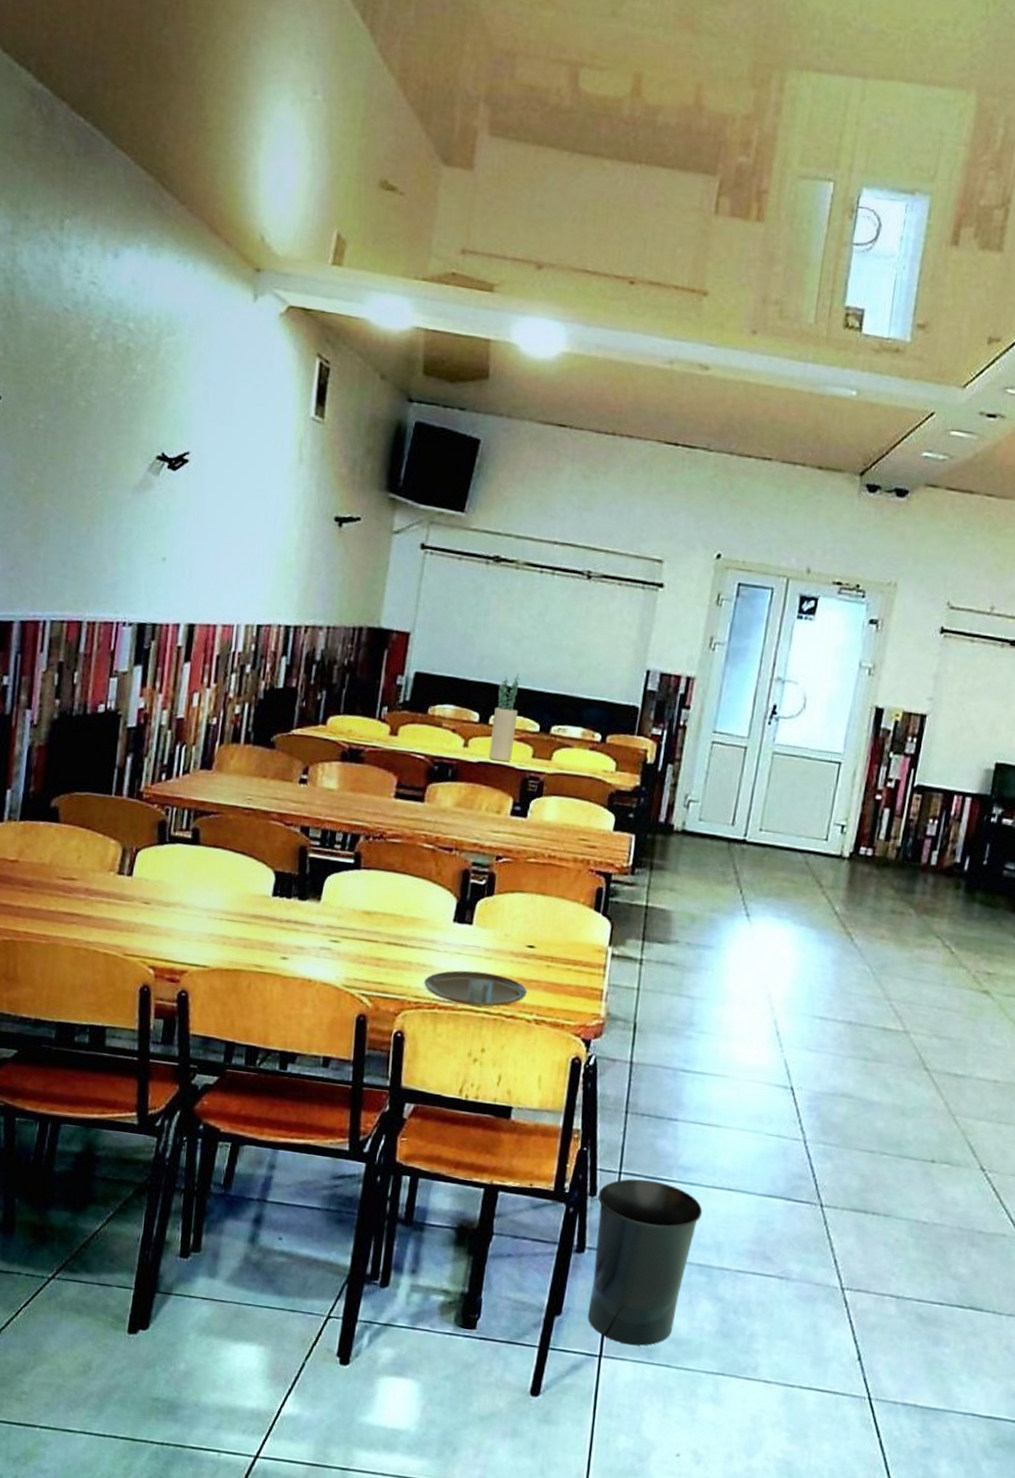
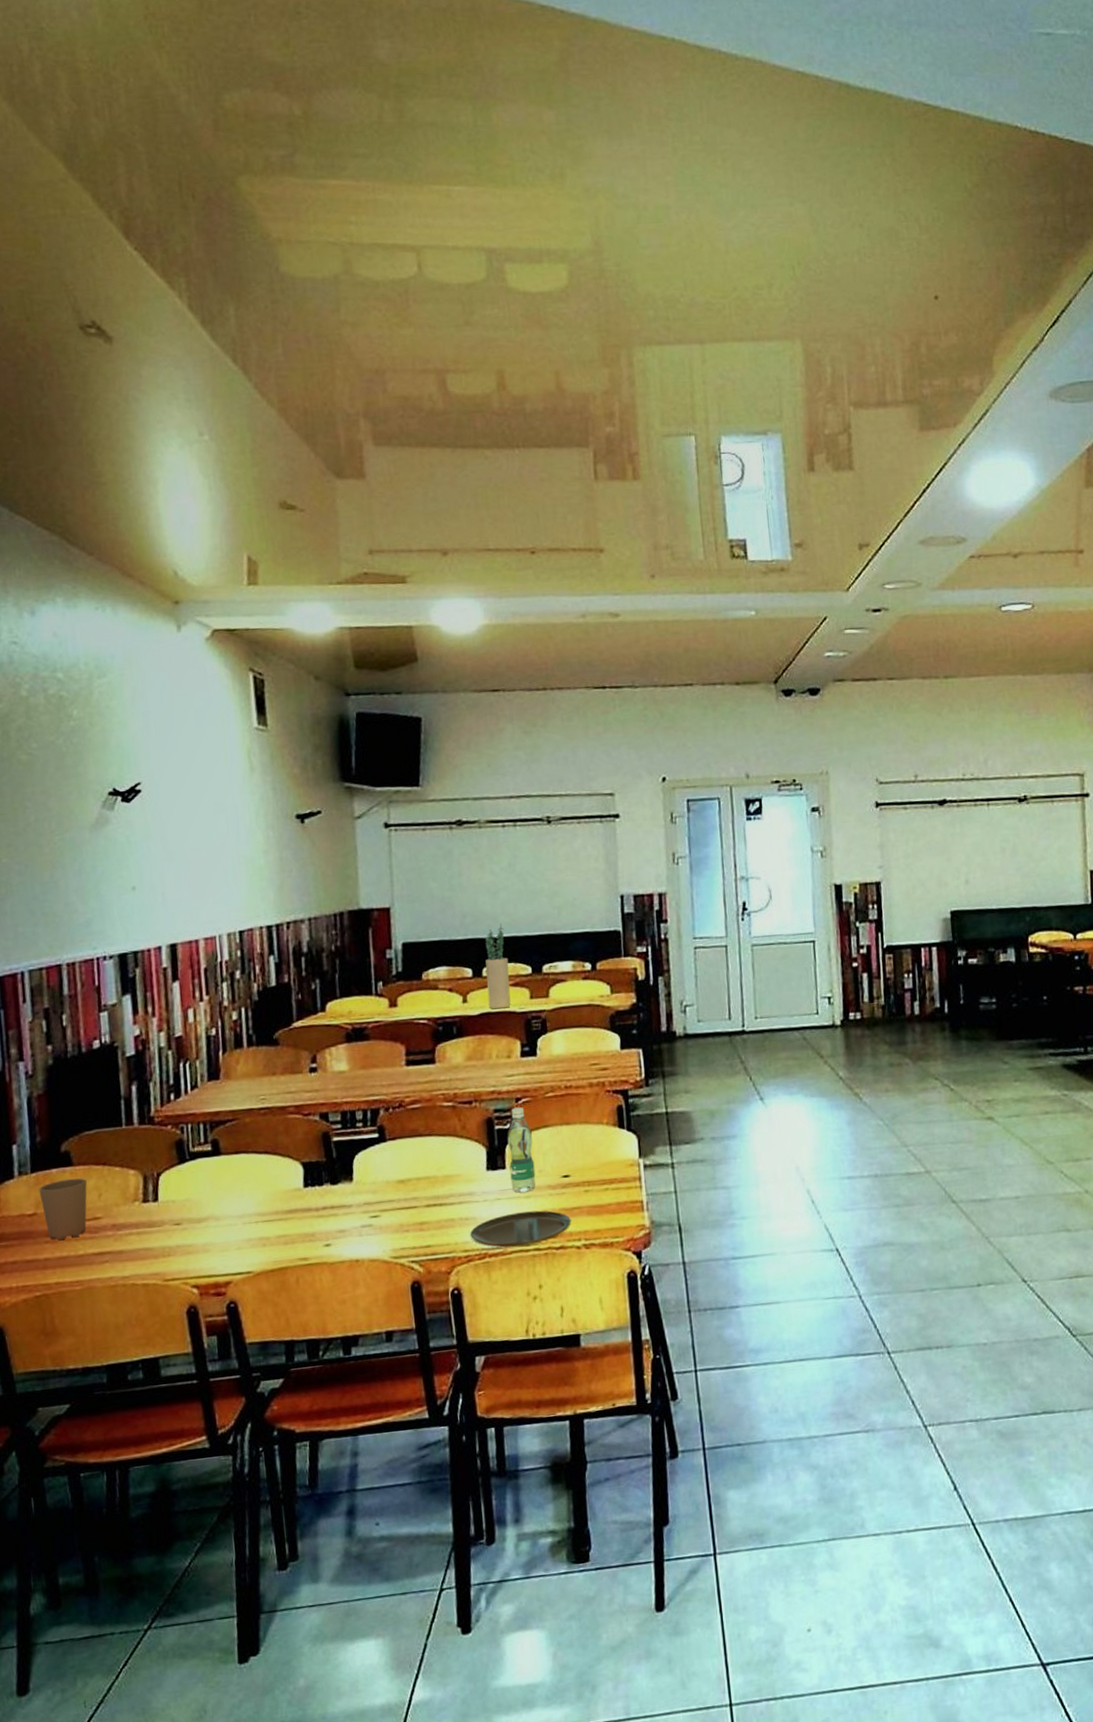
cup: none [24,834,69,893] -> present [39,1178,87,1241]
bottle: none [474,865,506,953] -> present [507,1107,536,1193]
waste bin: present [588,1178,703,1346] -> none [679,1369,781,1536]

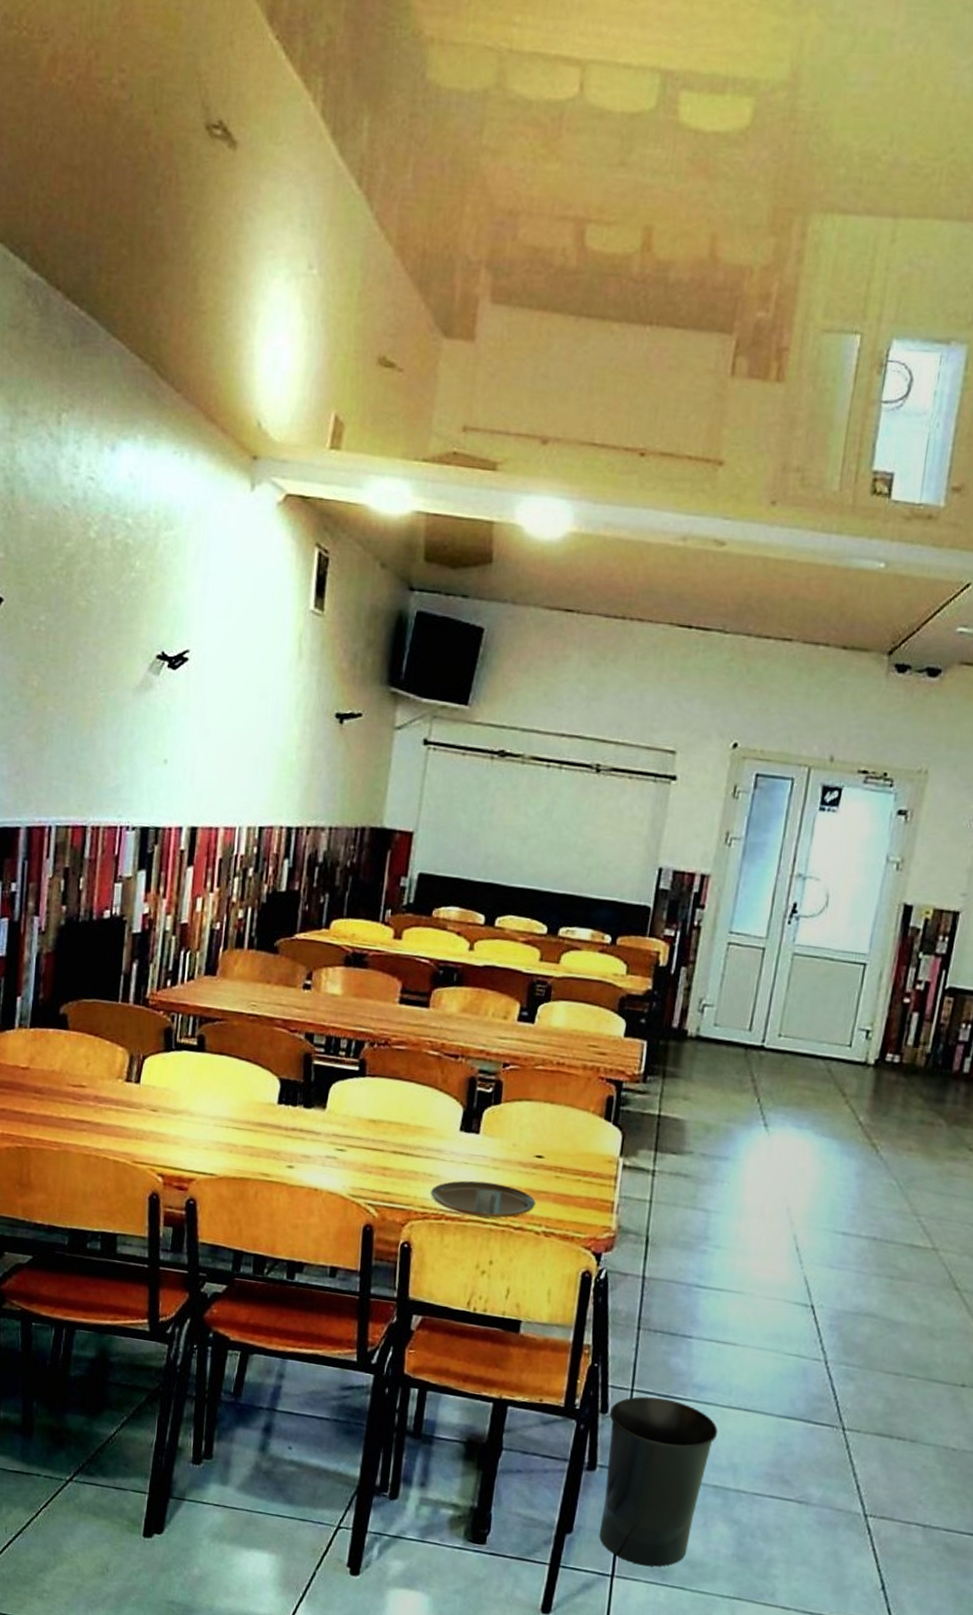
cup: present [39,1178,87,1241] -> none [34,1041,78,1100]
vase: present [485,923,511,1010] -> none [494,873,527,966]
bottle: present [507,1107,536,1193] -> none [481,1072,514,1163]
waste bin: none [679,1369,781,1536] -> present [599,1396,719,1567]

